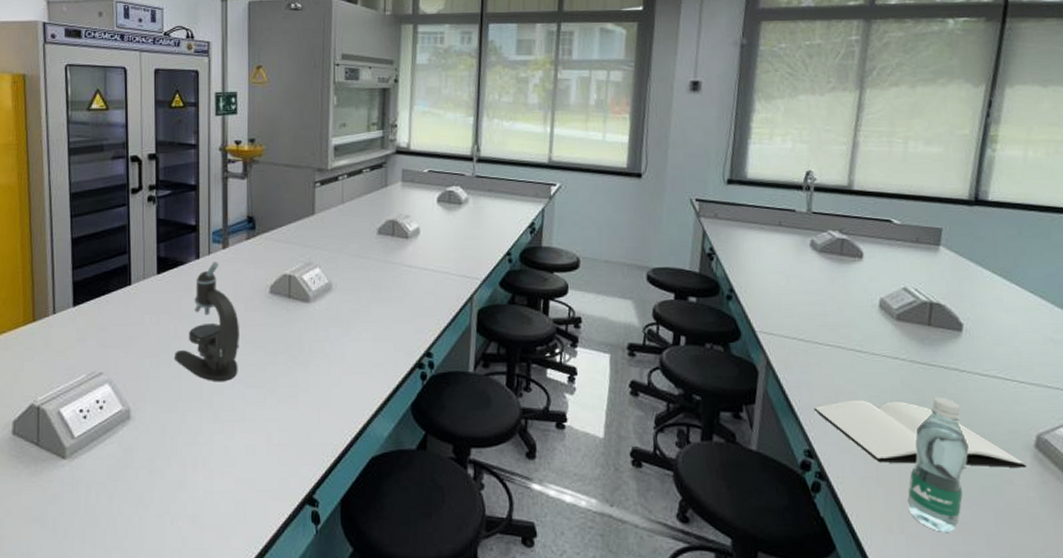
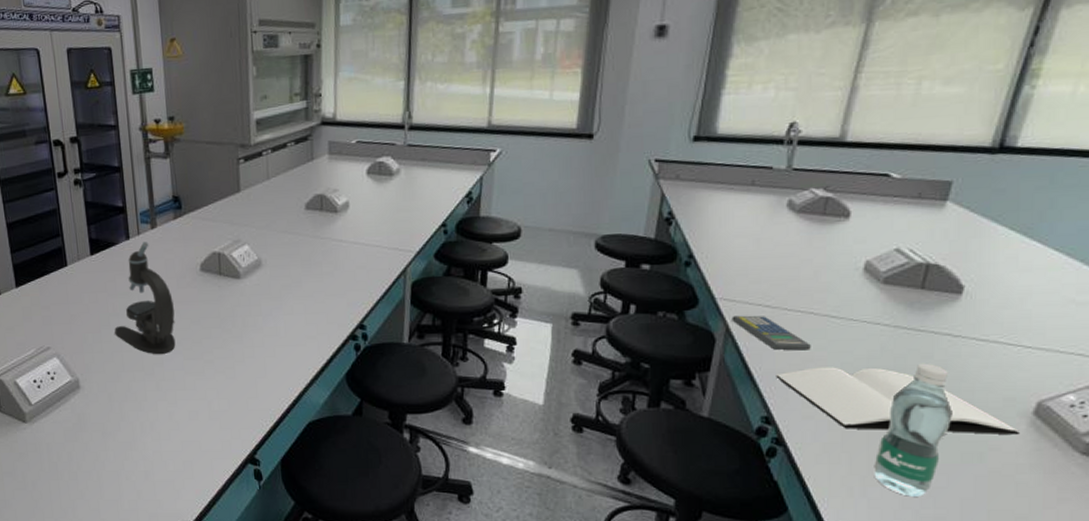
calculator: none [771,348,842,384] -> present [732,315,811,351]

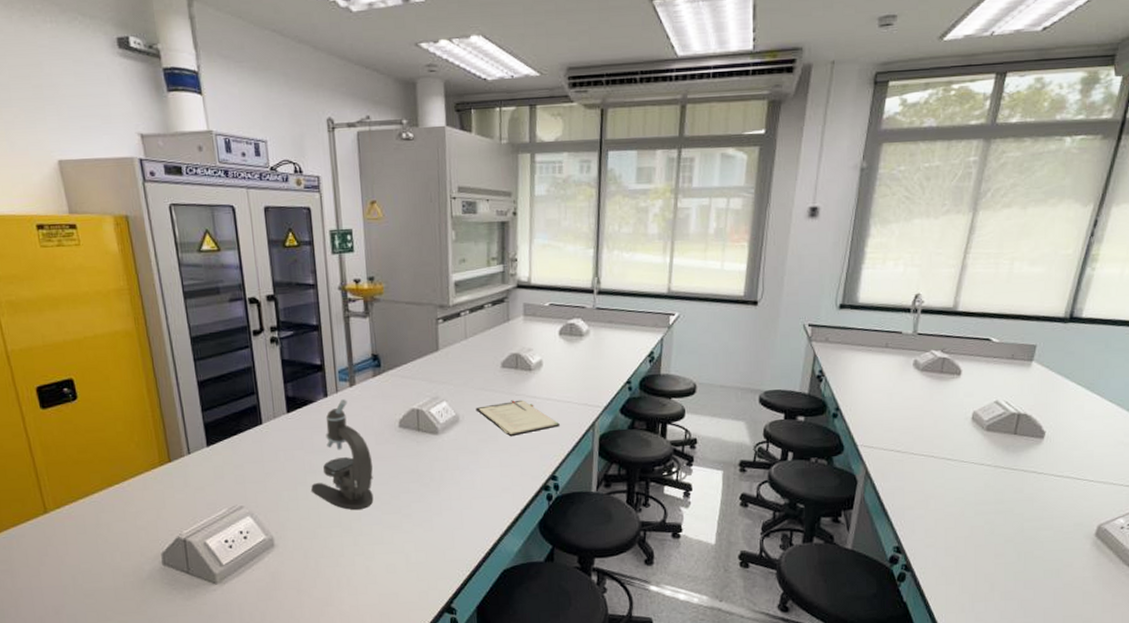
clipboard: none [278,243,368,281] -> present [475,399,560,436]
calculator: present [732,315,811,351] -> none [870,459,932,489]
book: present [776,367,1019,436] -> none [905,501,1085,555]
bottle: present [874,363,953,497] -> none [980,496,1037,609]

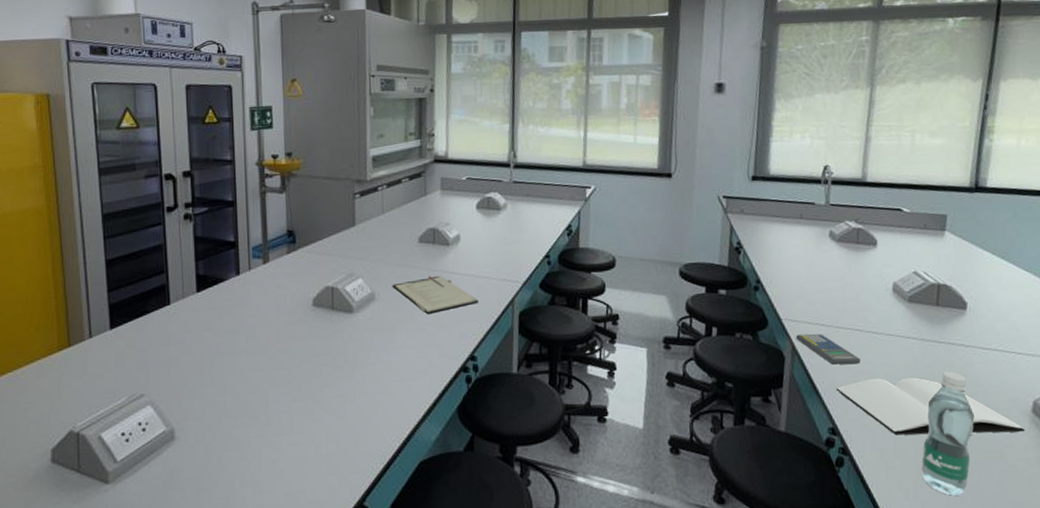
microscope: present [311,399,374,510] -> none [218,277,284,397]
calculator: none [870,459,932,489] -> present [796,333,861,365]
book: none [905,501,1085,555] -> present [836,377,1025,436]
bottle: none [980,496,1037,609] -> present [921,371,975,496]

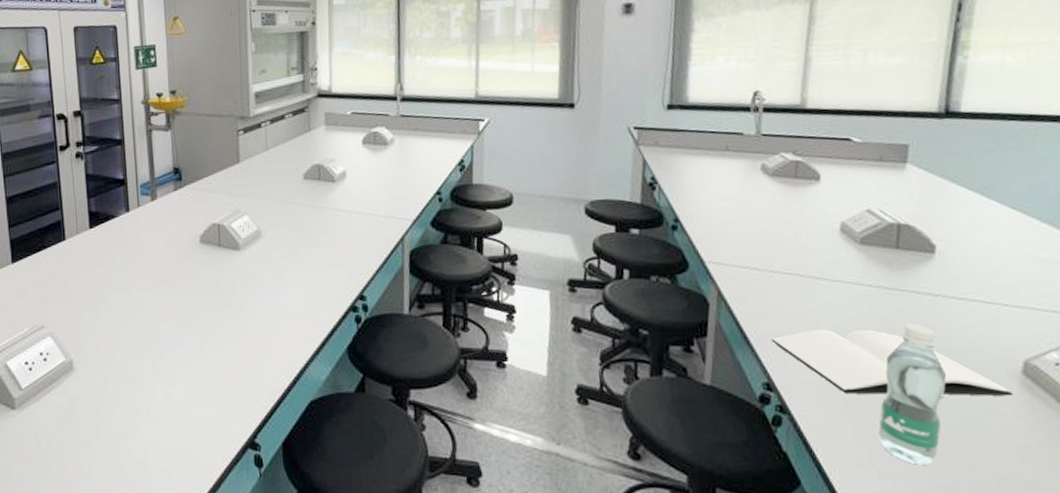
clipboard: present [392,275,478,314] -> none [278,213,367,252]
calculator: present [796,333,861,365] -> none [722,278,801,313]

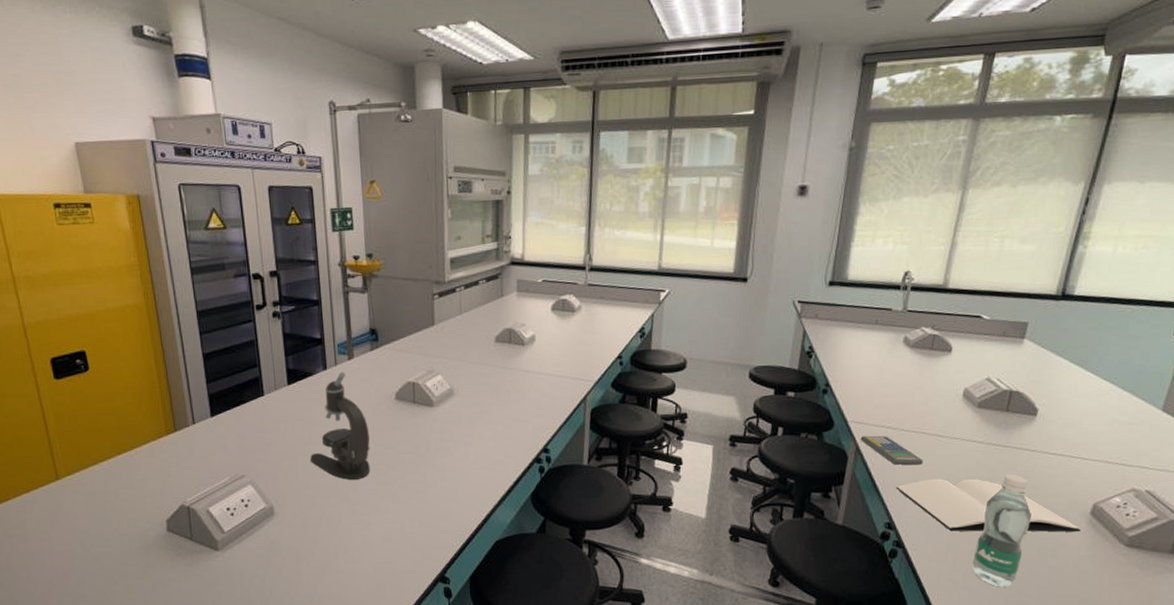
microscope: none [111,214,174,331] -> present [310,372,370,480]
calculator: none [722,278,801,313] -> present [860,435,923,465]

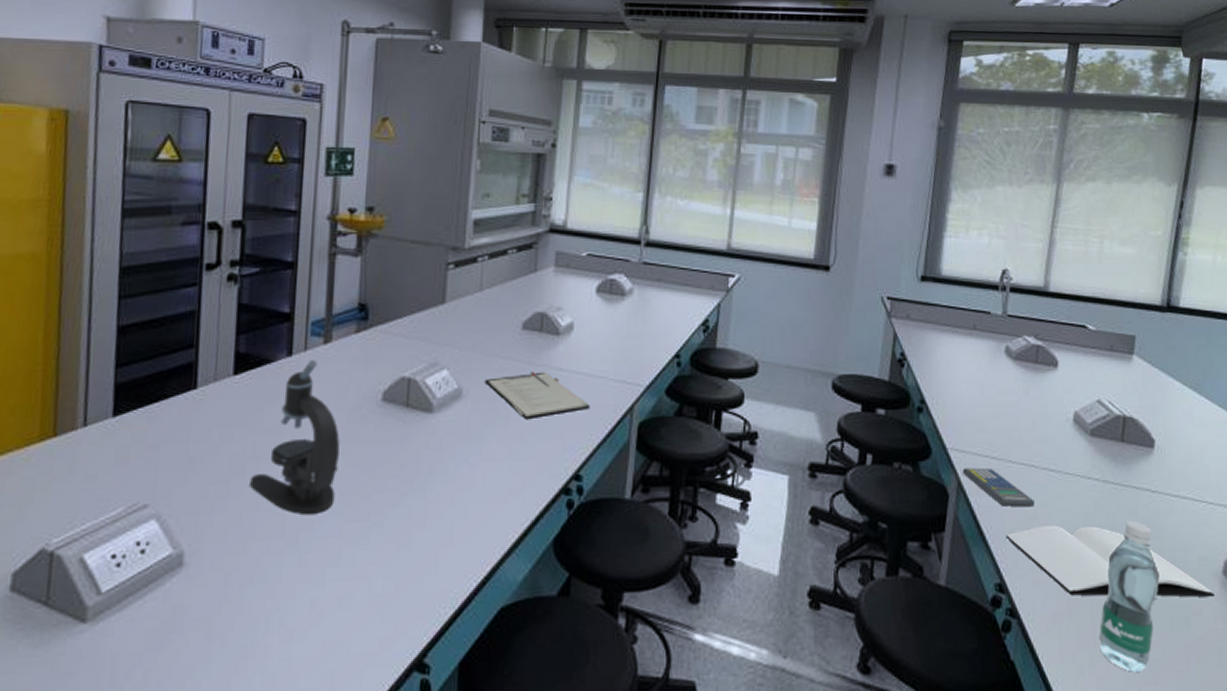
clipboard: none [470,373,552,409] -> present [484,371,590,418]

